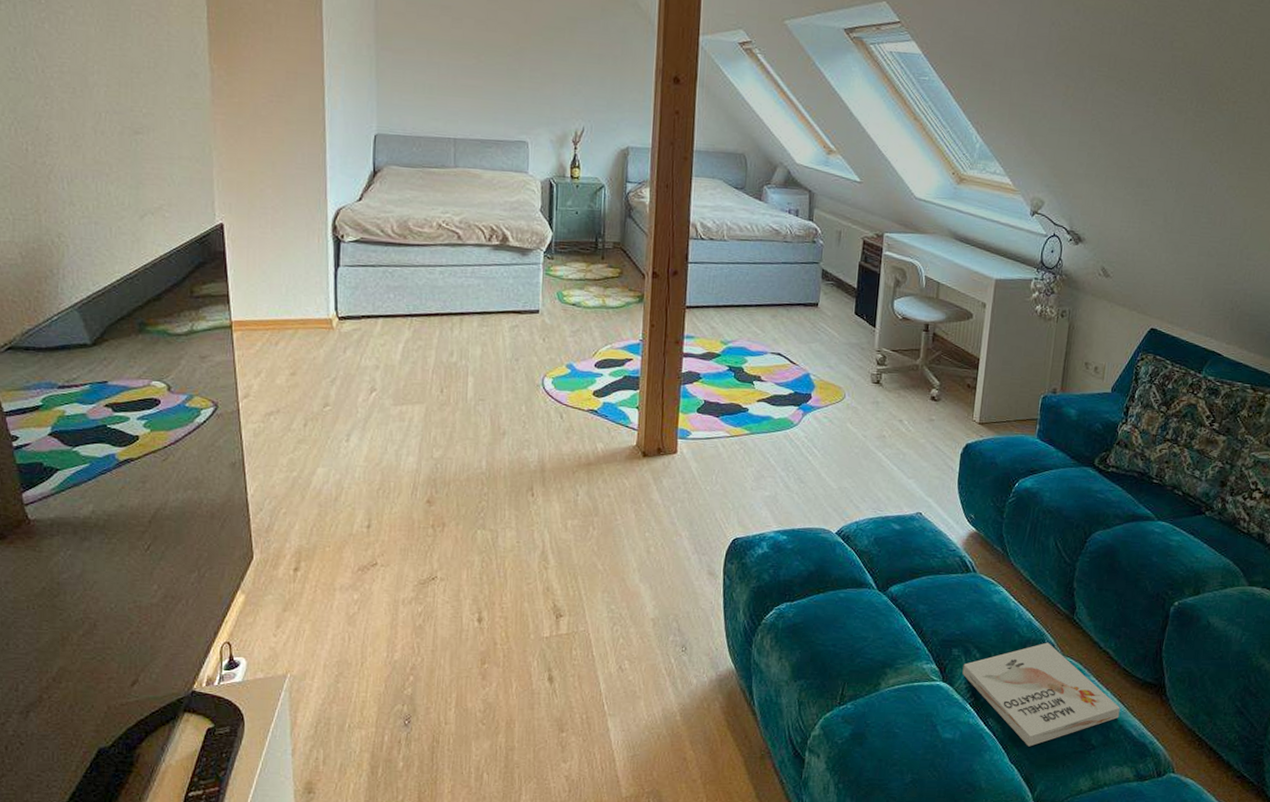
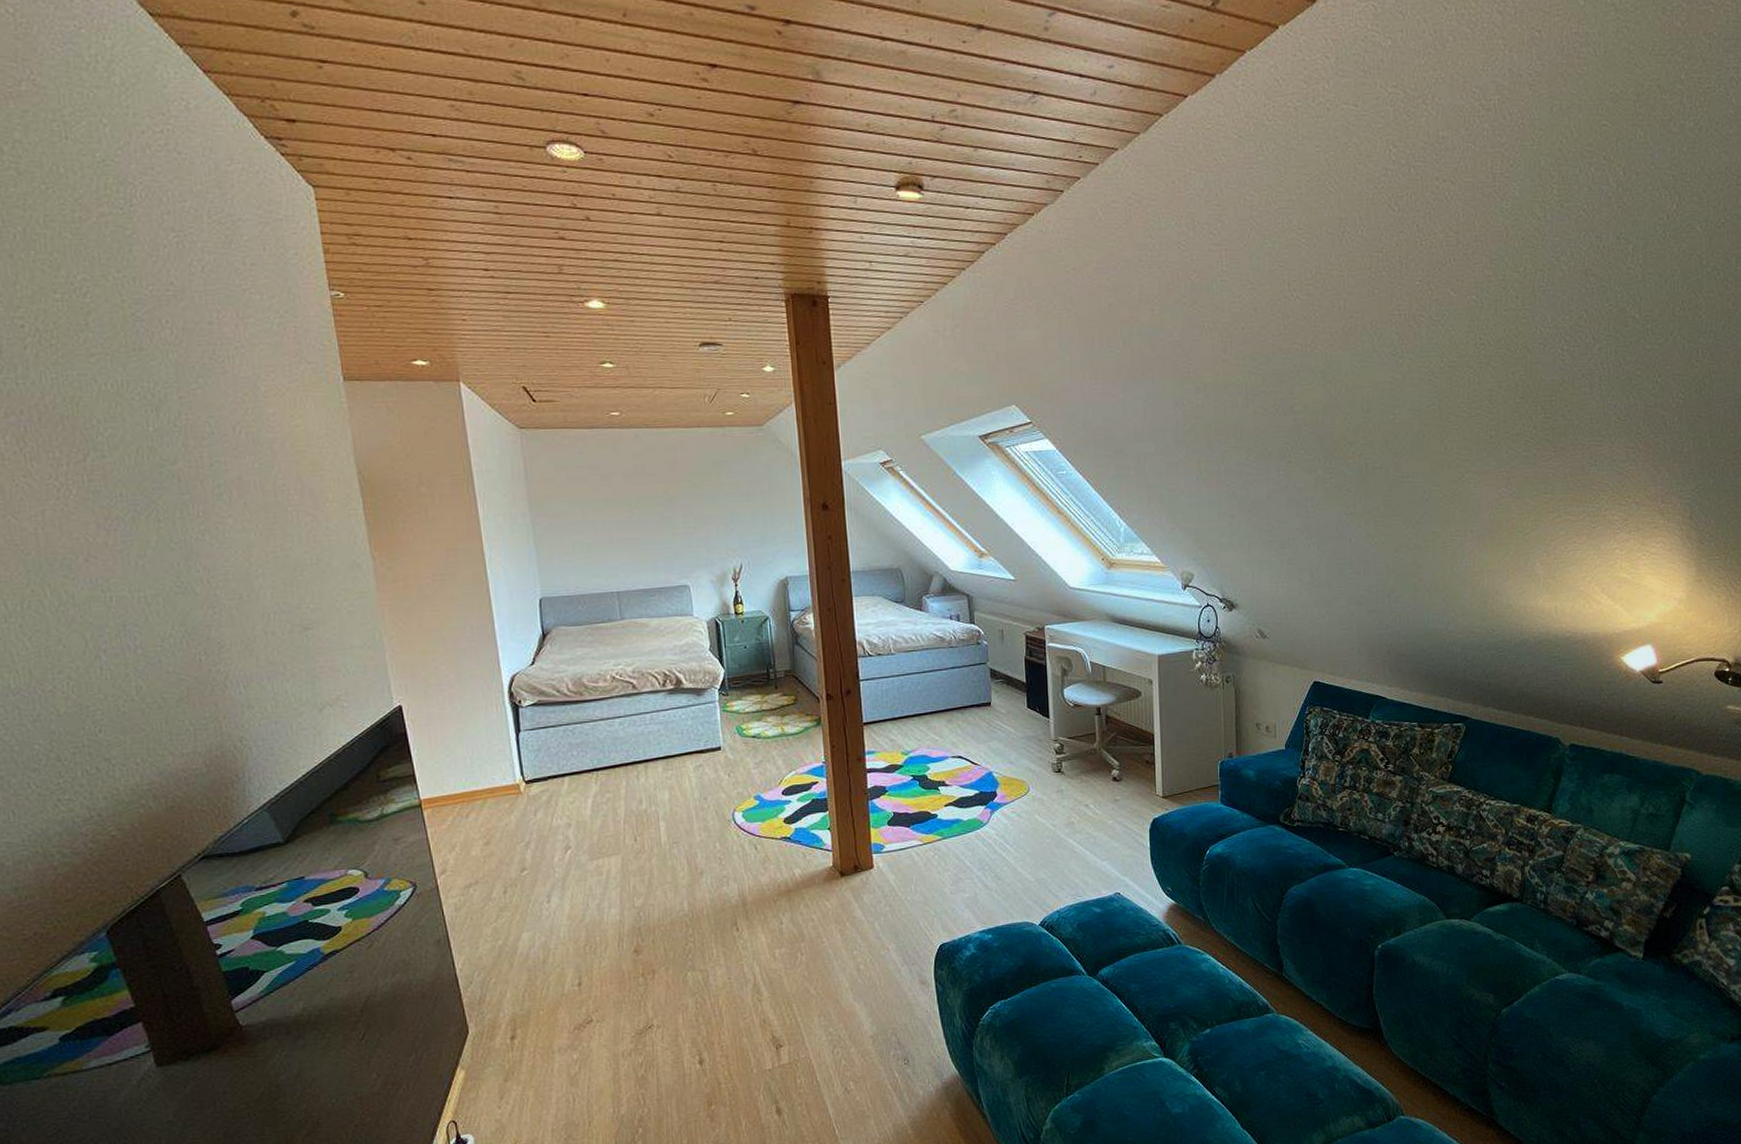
book: present [962,642,1121,747] -> none [1182,1003,1342,1110]

